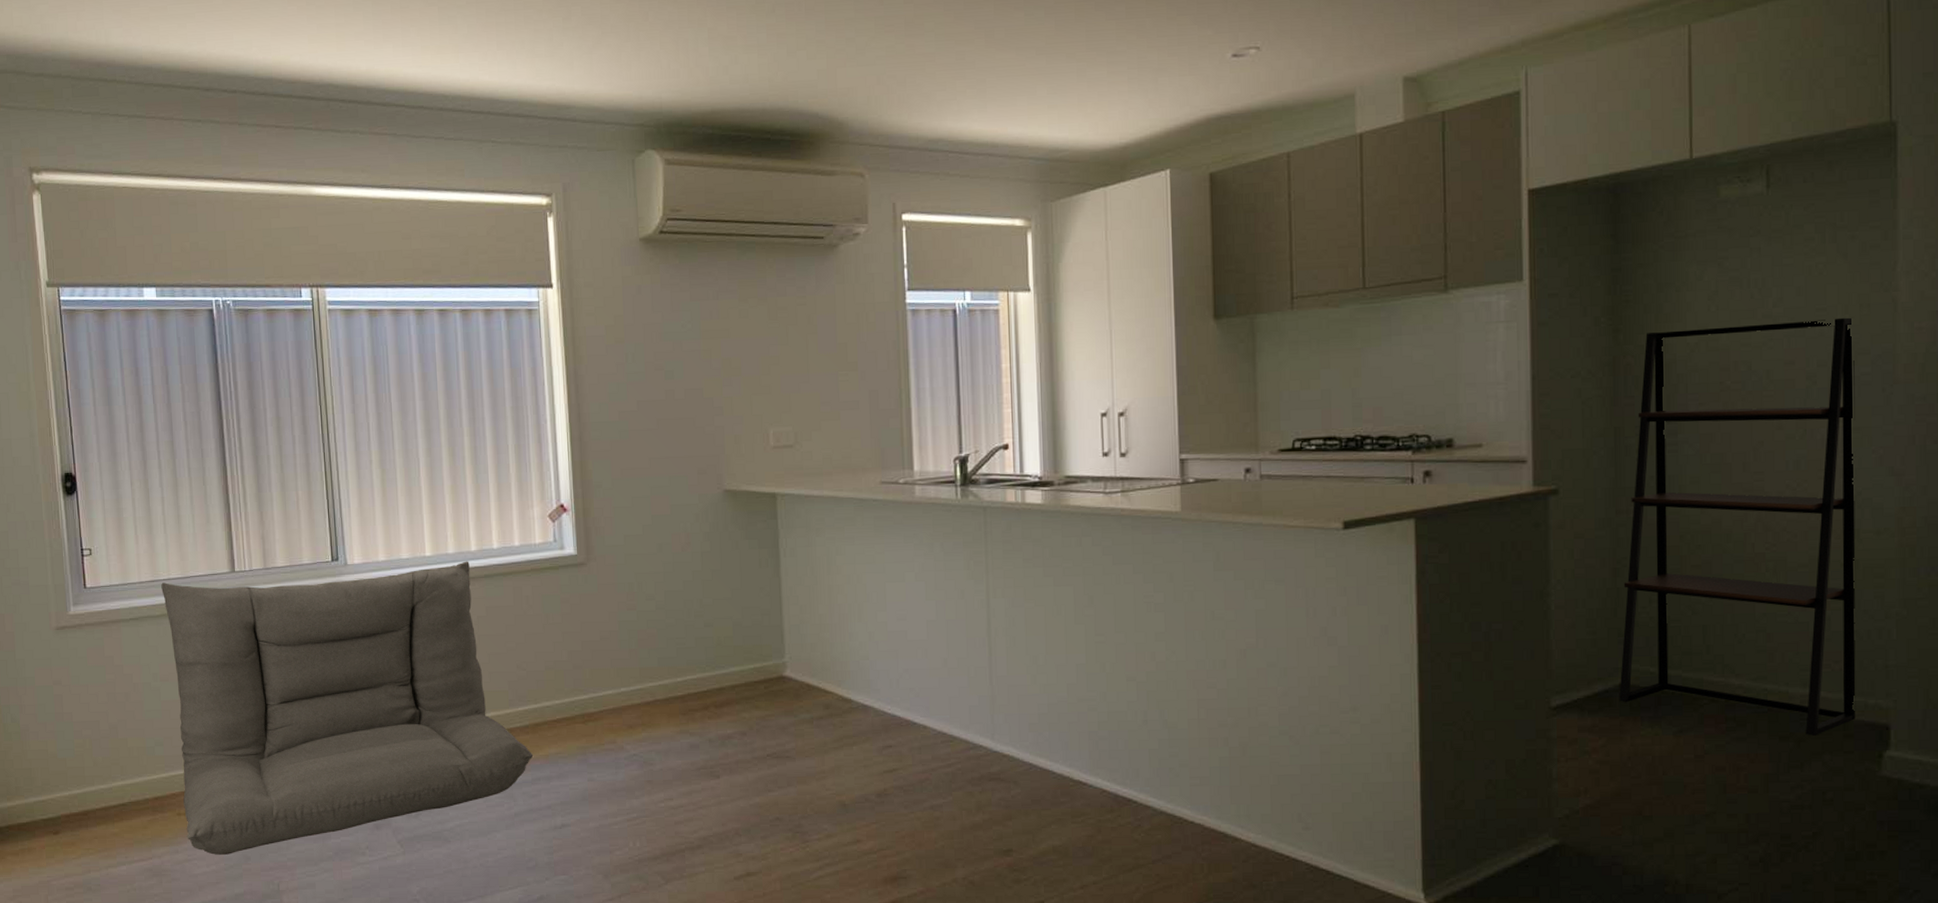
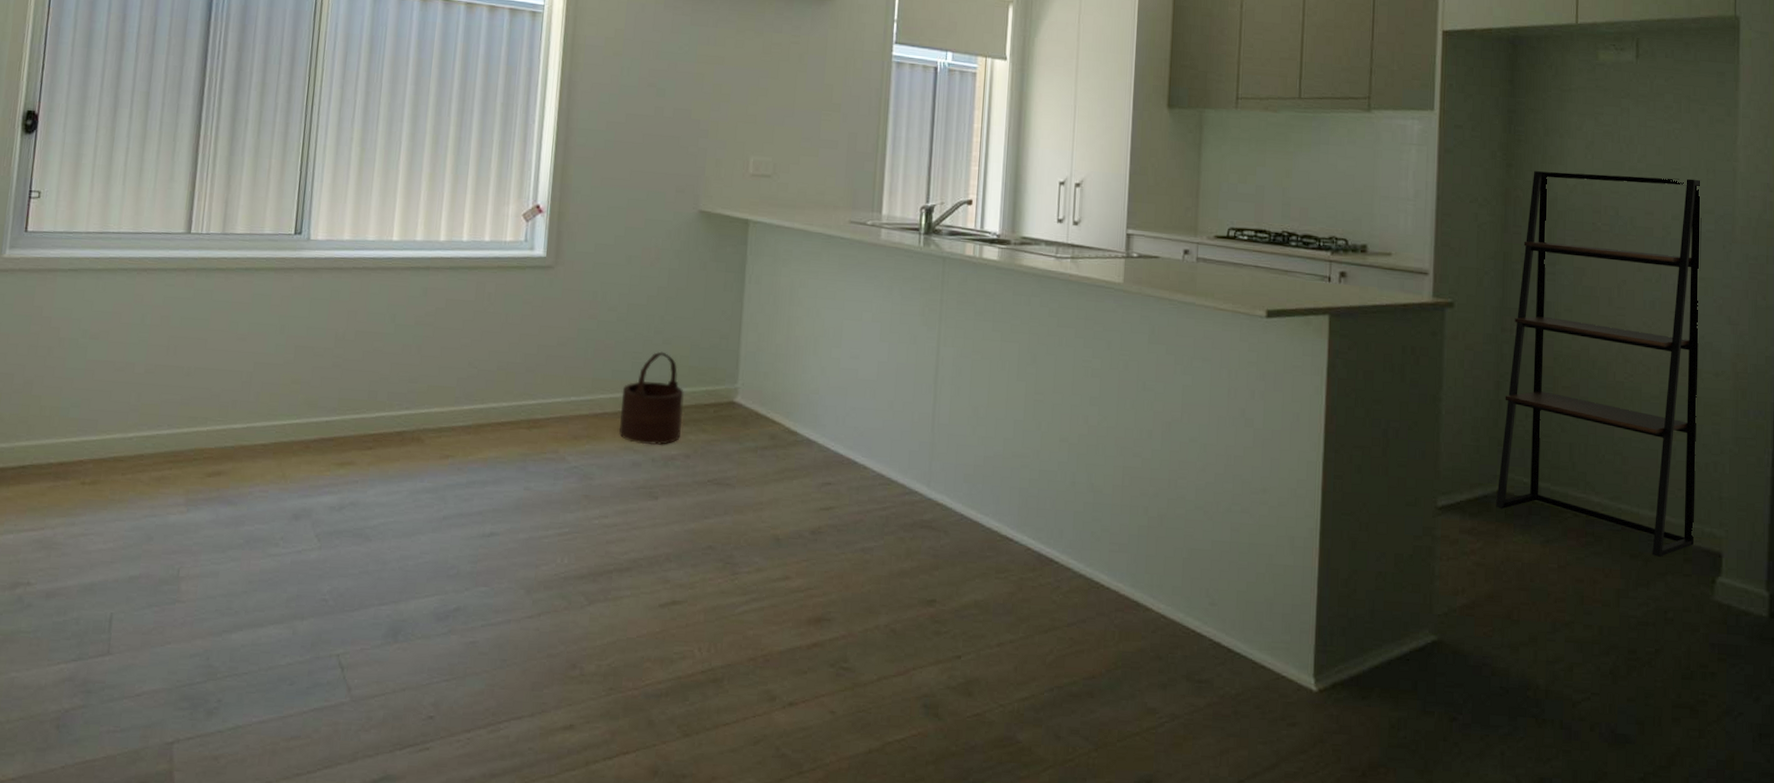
sofa: present [161,561,533,855] -> none [87,236,471,532]
wooden bucket: none [670,634,735,727] -> present [619,351,684,445]

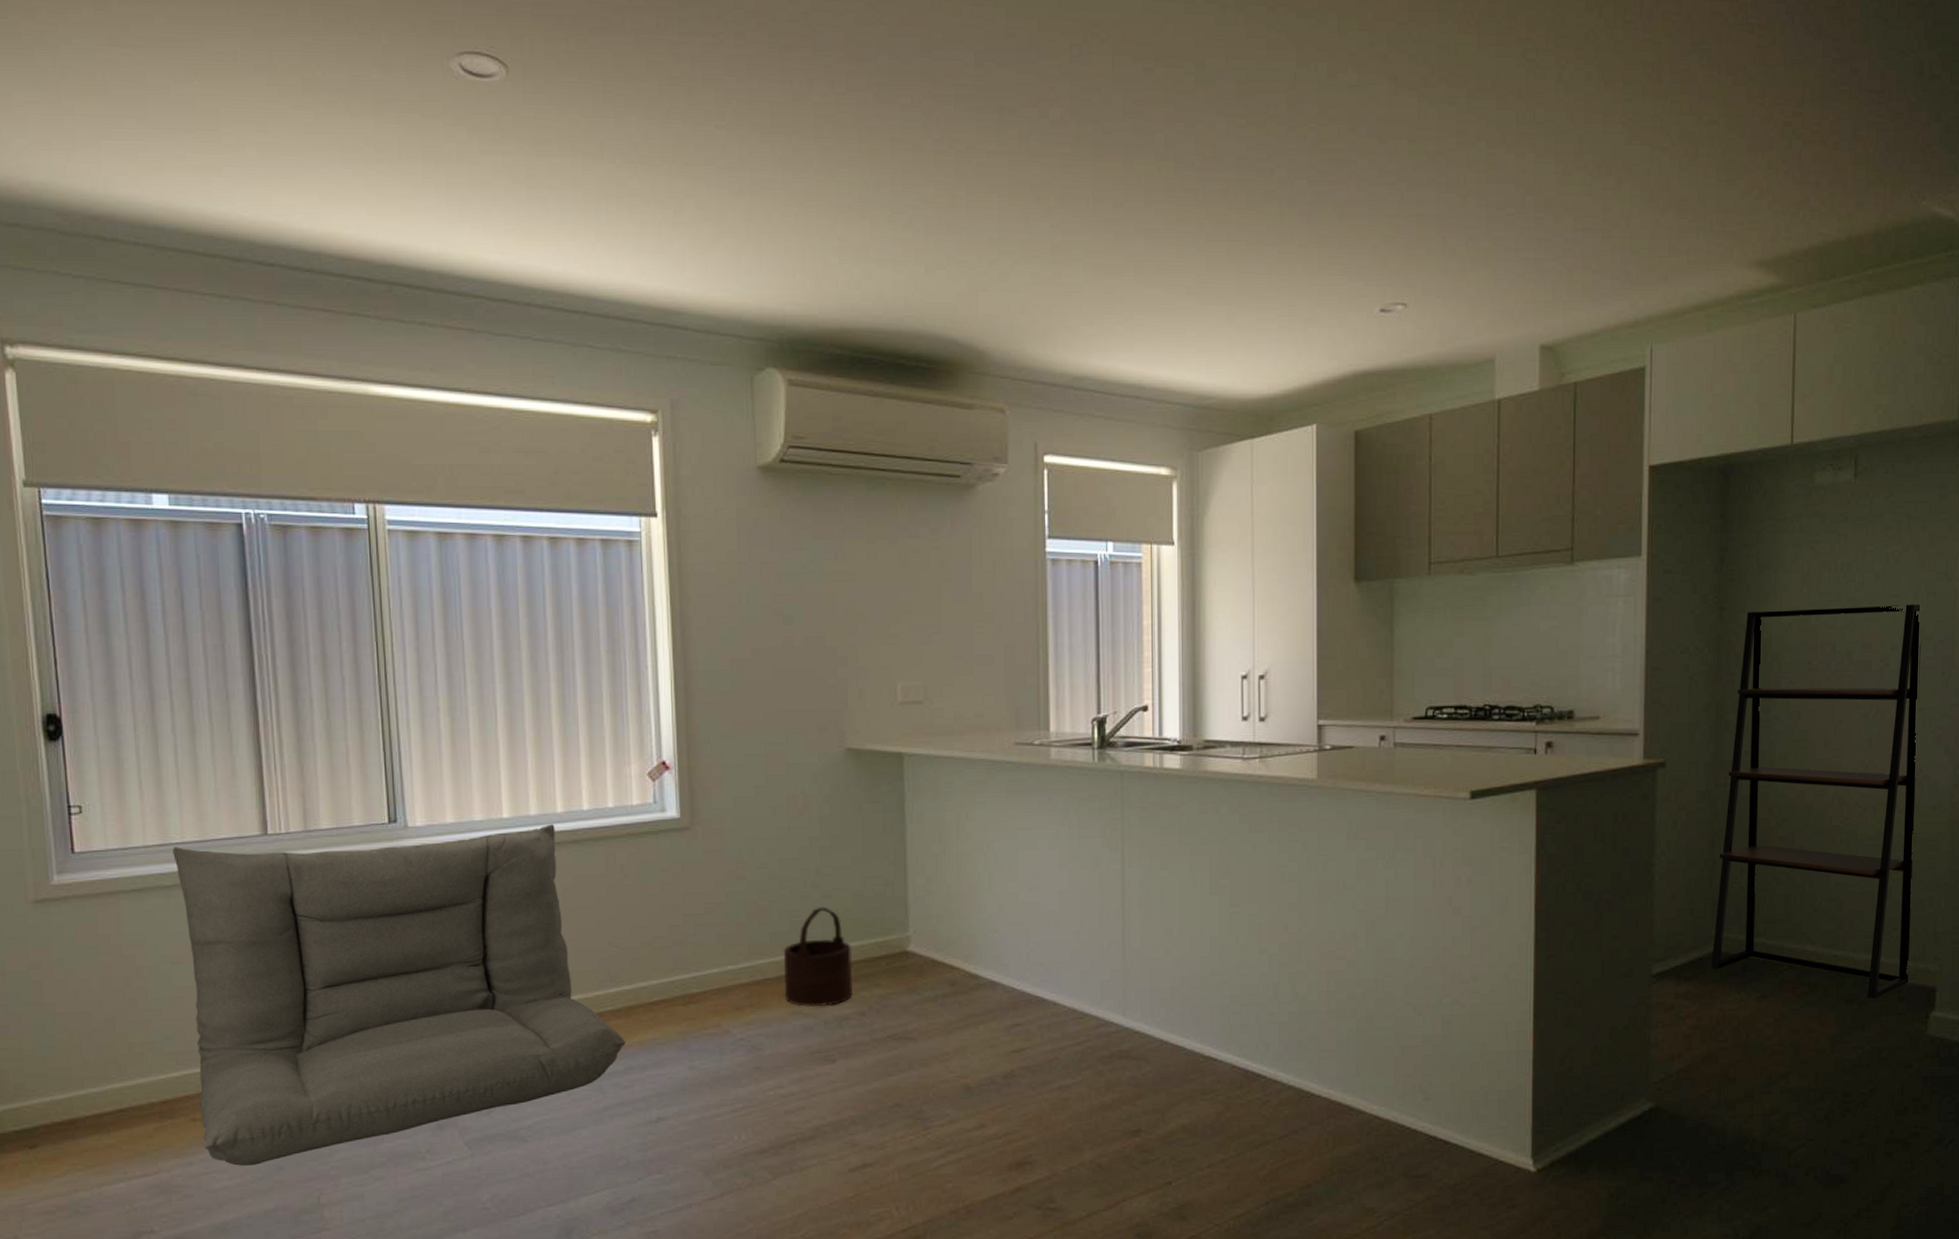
sofa: none [87,236,471,532] -> present [173,824,625,1166]

